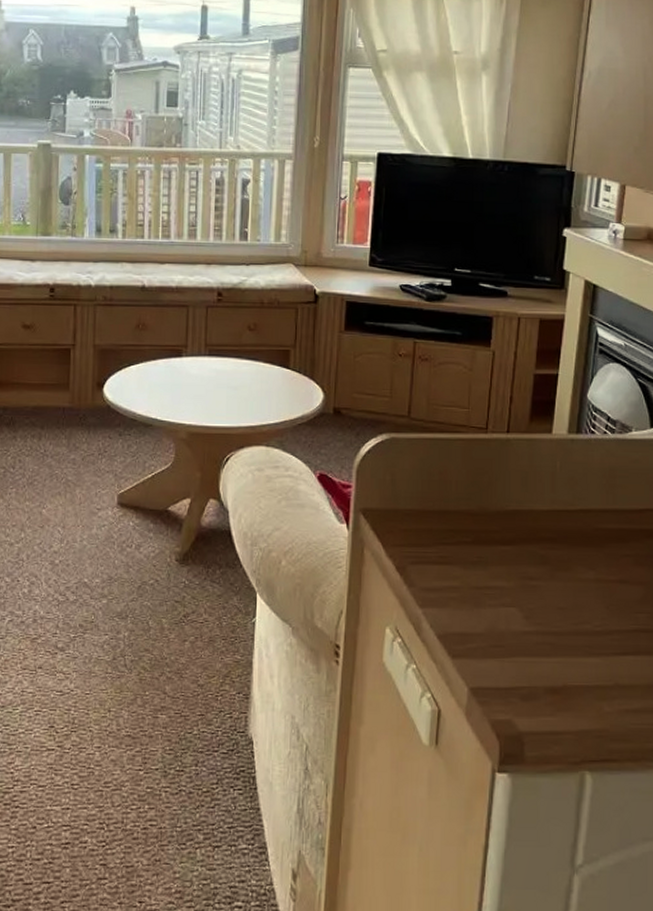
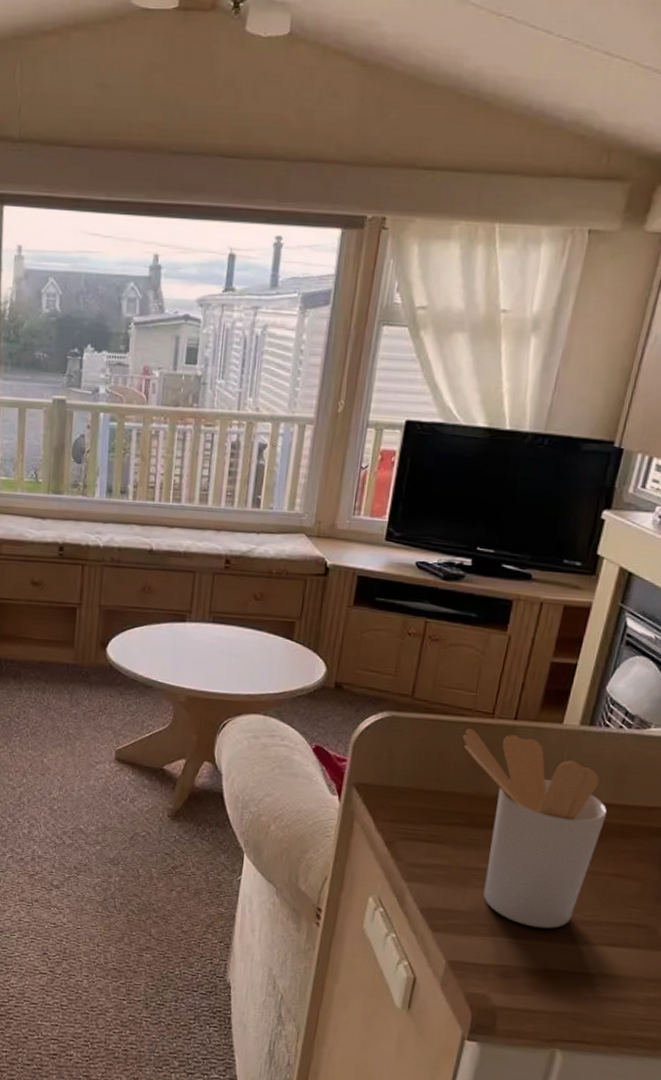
utensil holder: none [460,445,603,643] -> present [462,728,608,929]

